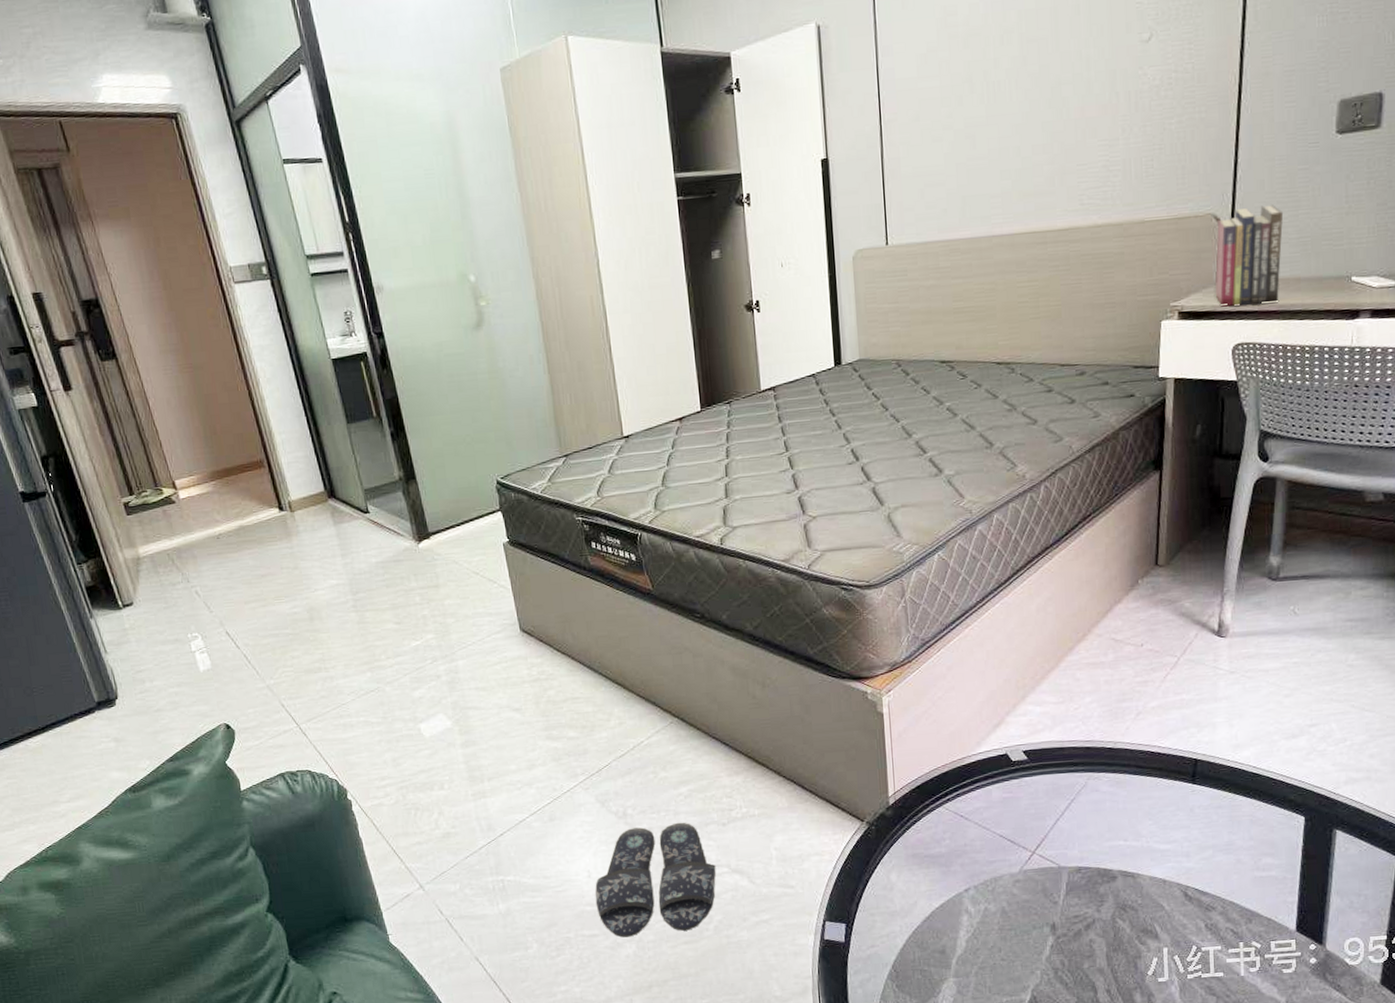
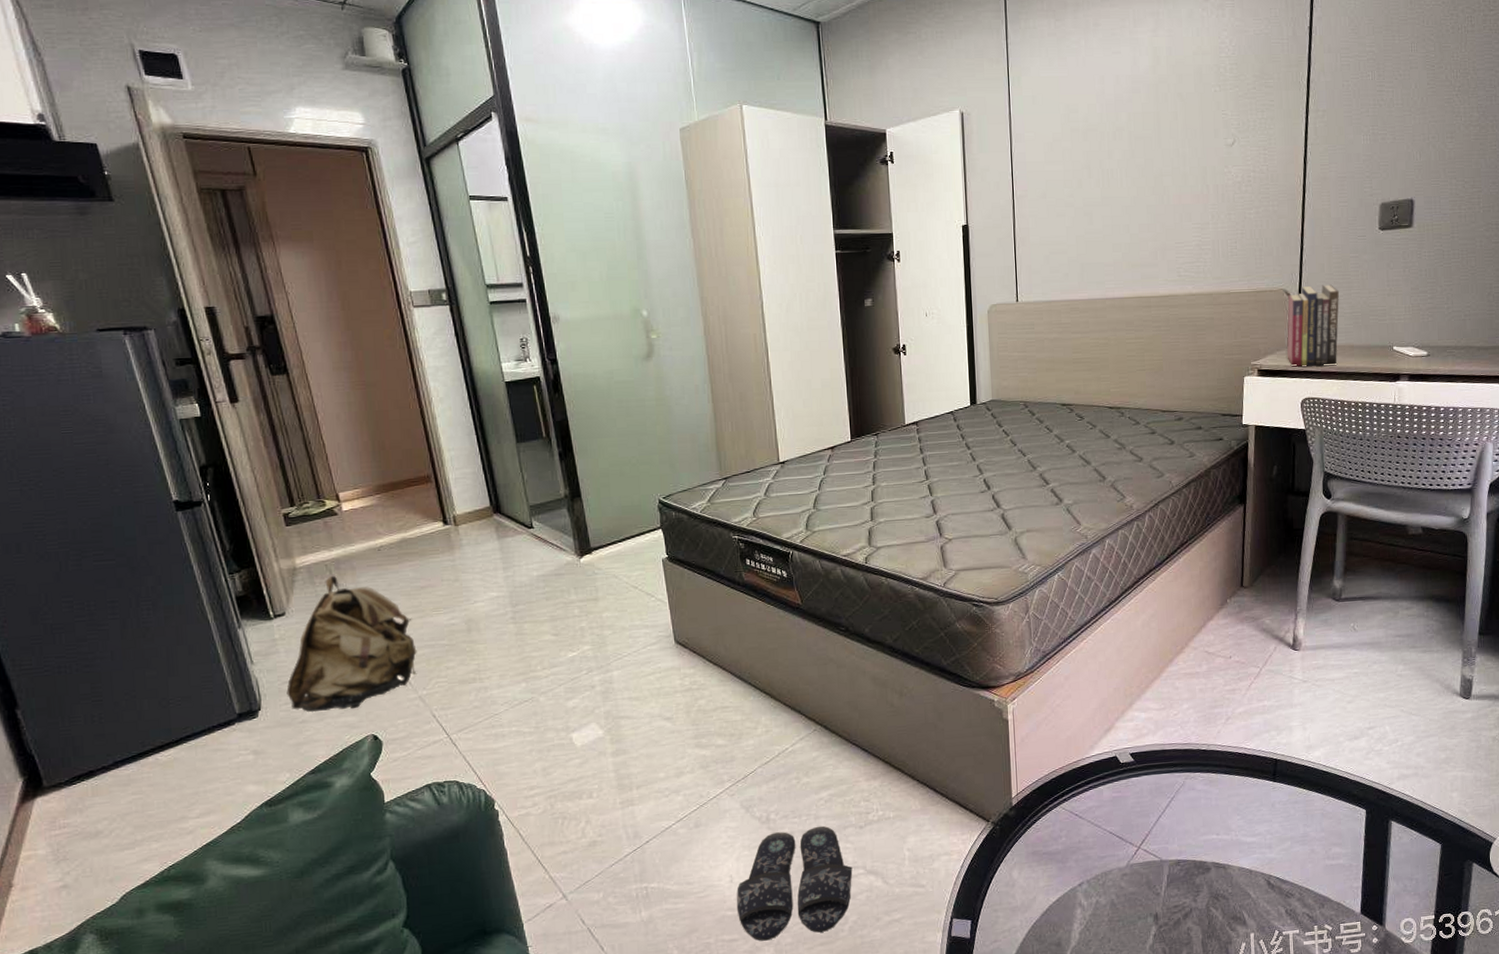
backpack: none [140,564,264,702] -> present [286,575,417,713]

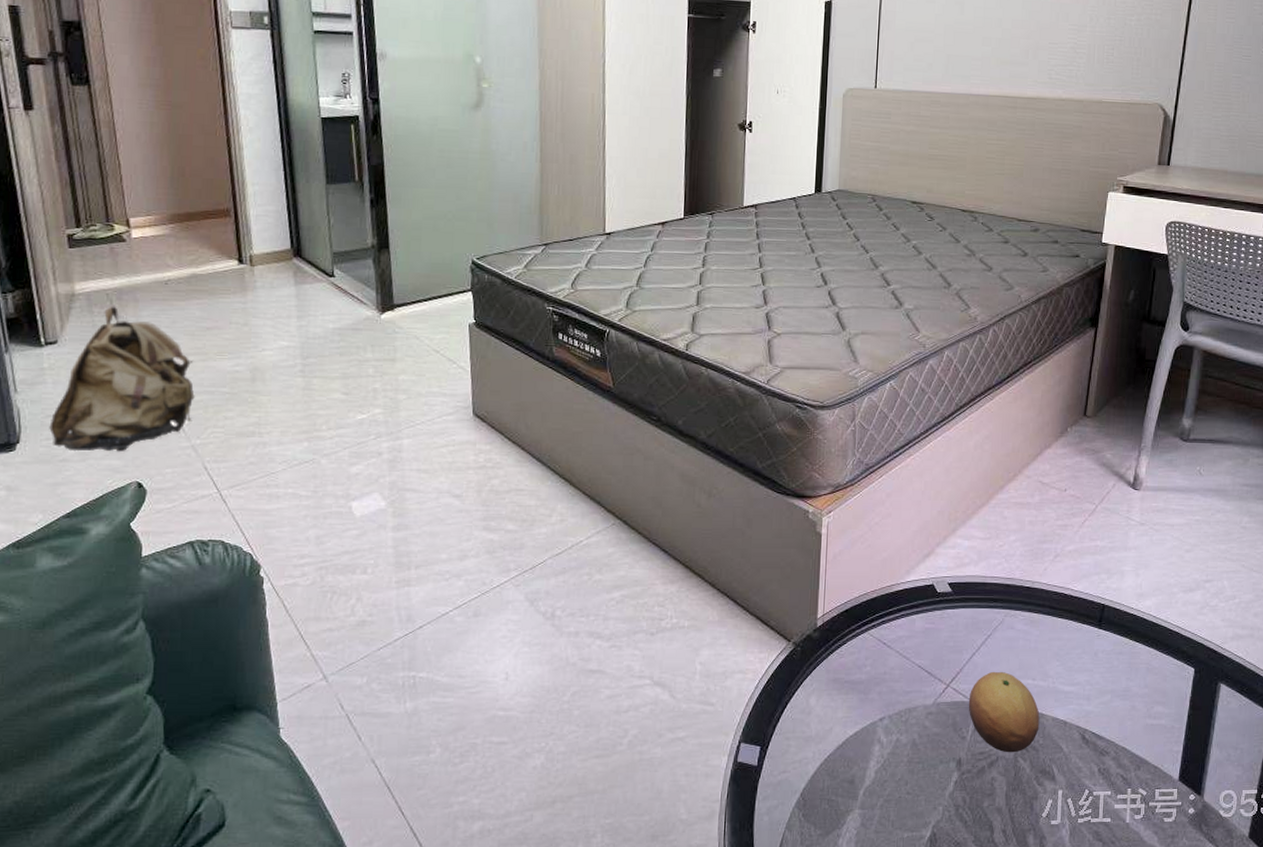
slippers: present [736,826,853,941] -> none [509,628,638,747]
fruit: none [1159,830,1227,904] -> present [968,671,1040,753]
books: present [1287,284,1340,367] -> none [1155,103,1218,190]

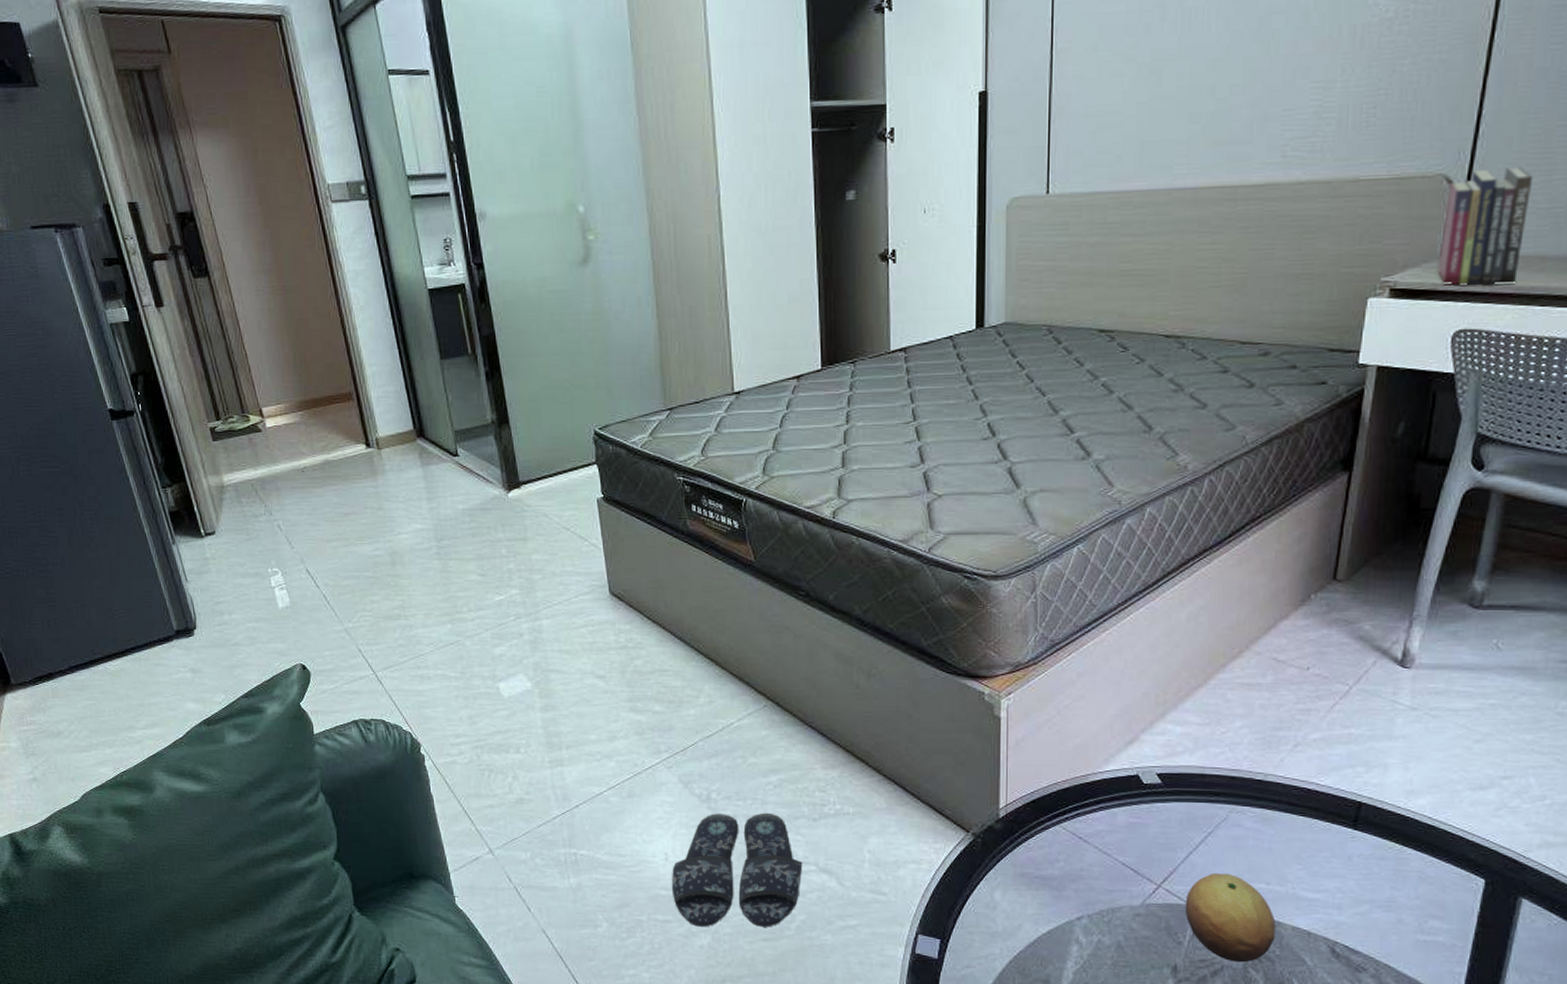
backpack: present [49,306,195,452] -> none [219,495,343,636]
slippers: none [509,628,638,747] -> present [671,812,803,927]
books: none [1155,103,1218,190] -> present [1437,167,1534,286]

